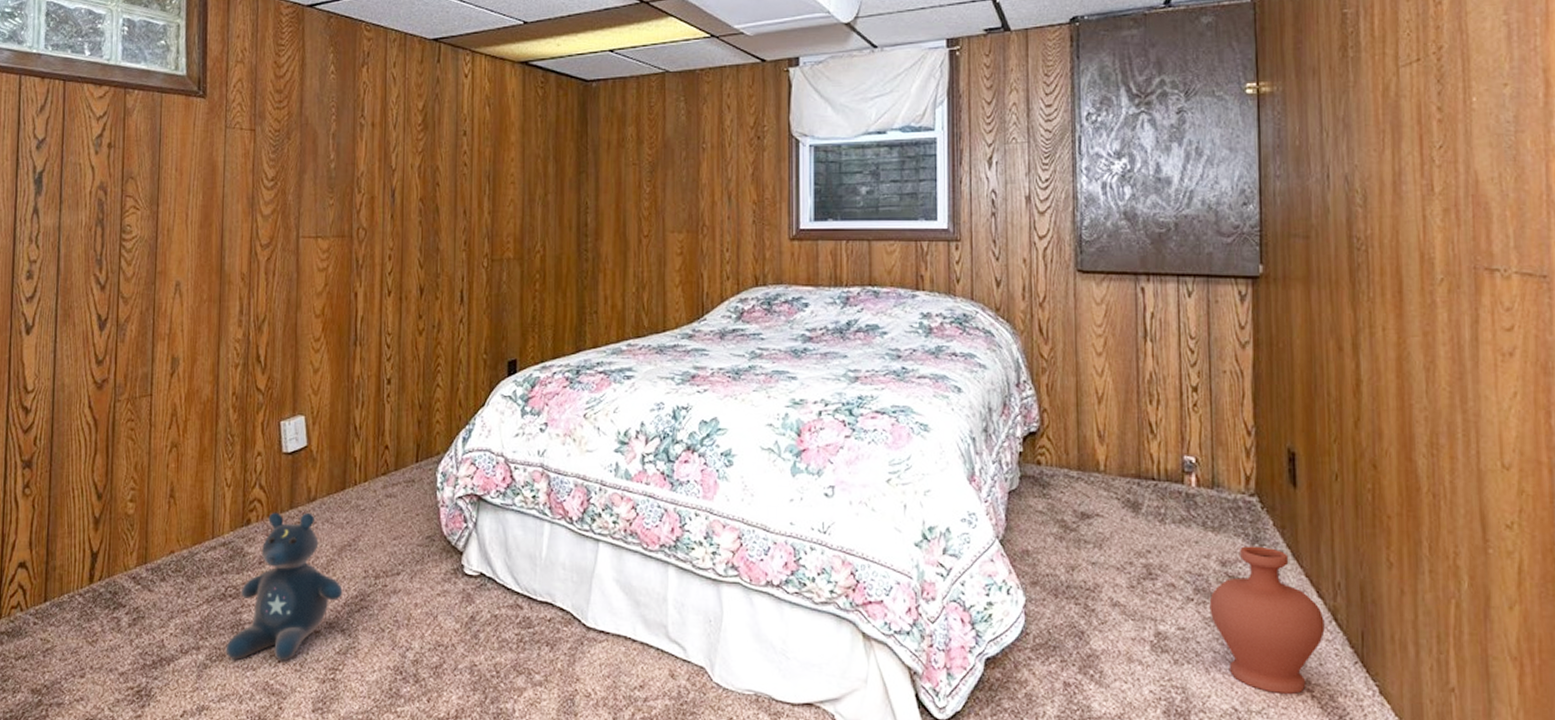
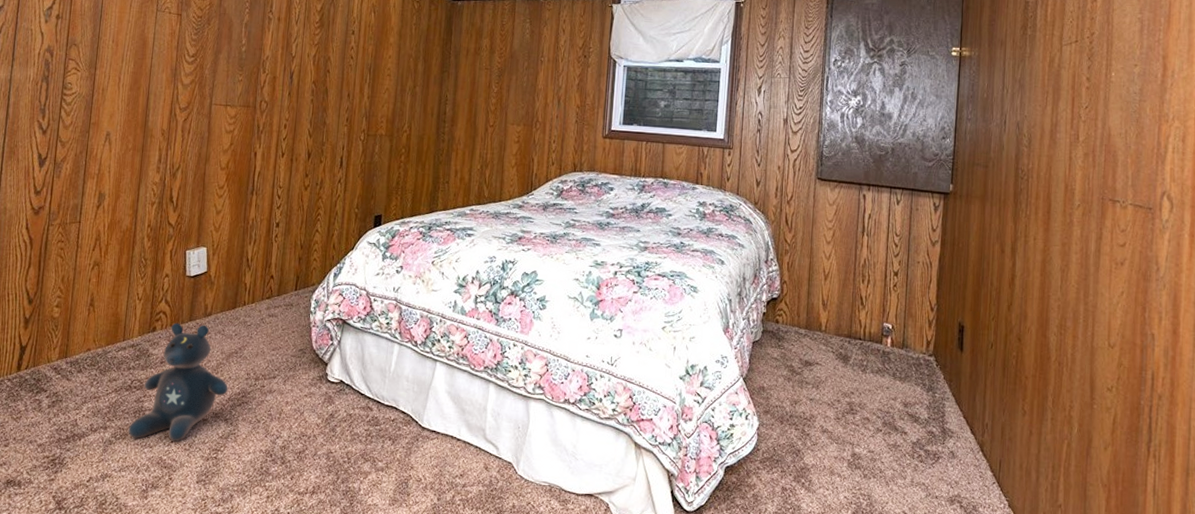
decorative vase: present [1209,546,1325,695] -> none [892,393,974,504]

